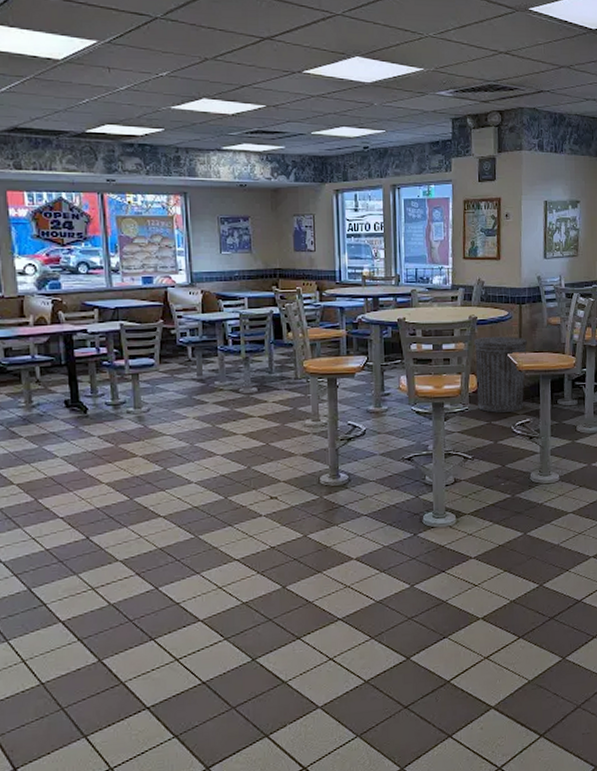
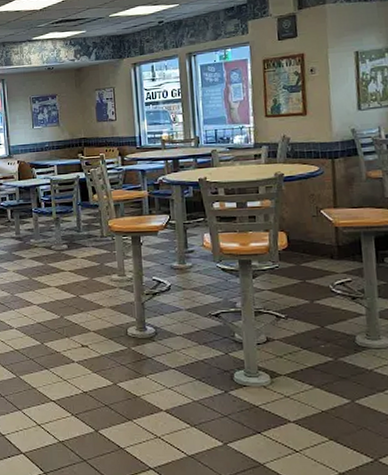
trash can: present [473,336,528,413] -> none [281,192,344,271]

